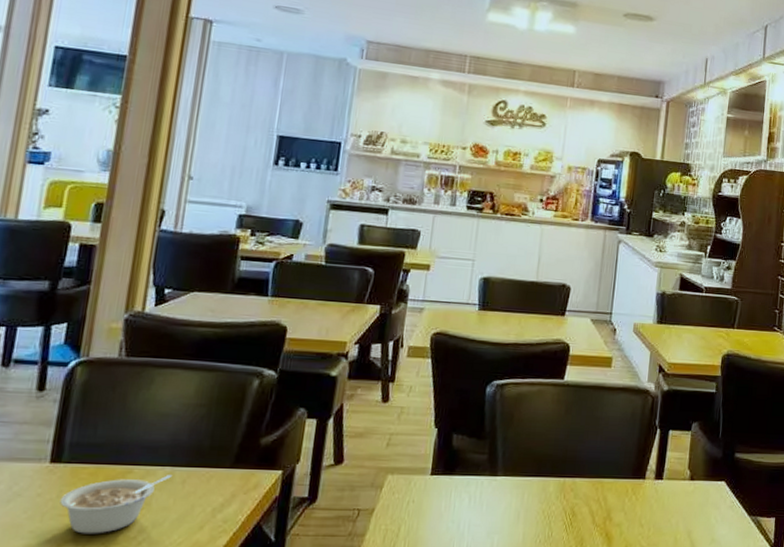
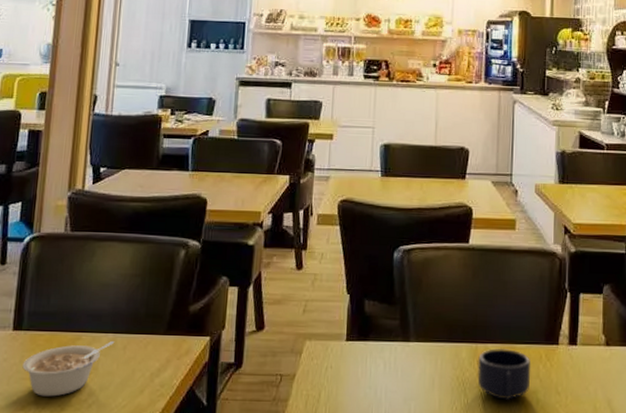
mug: none [563,482,618,532] -> present [477,348,531,400]

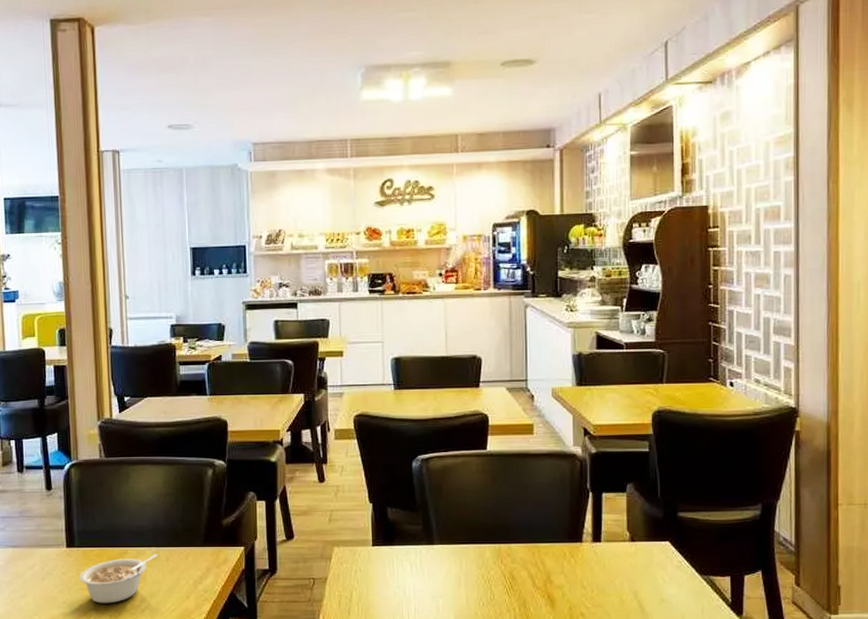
mug: present [477,348,531,400] -> none [501,547,556,595]

